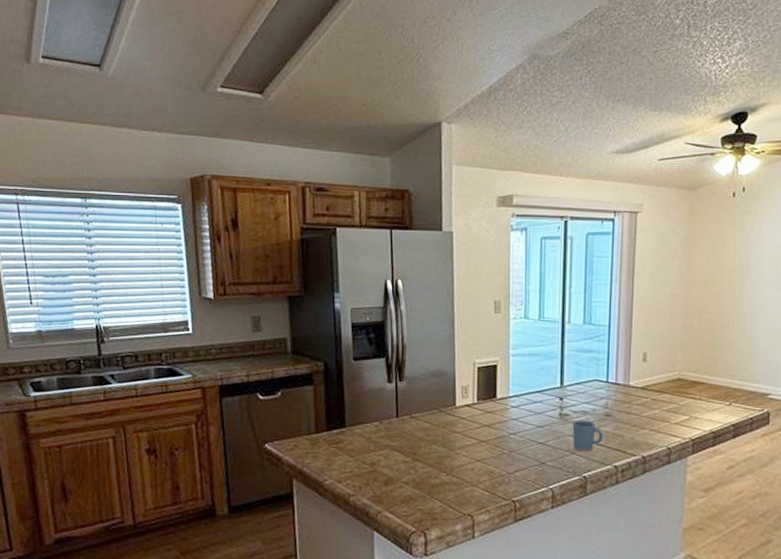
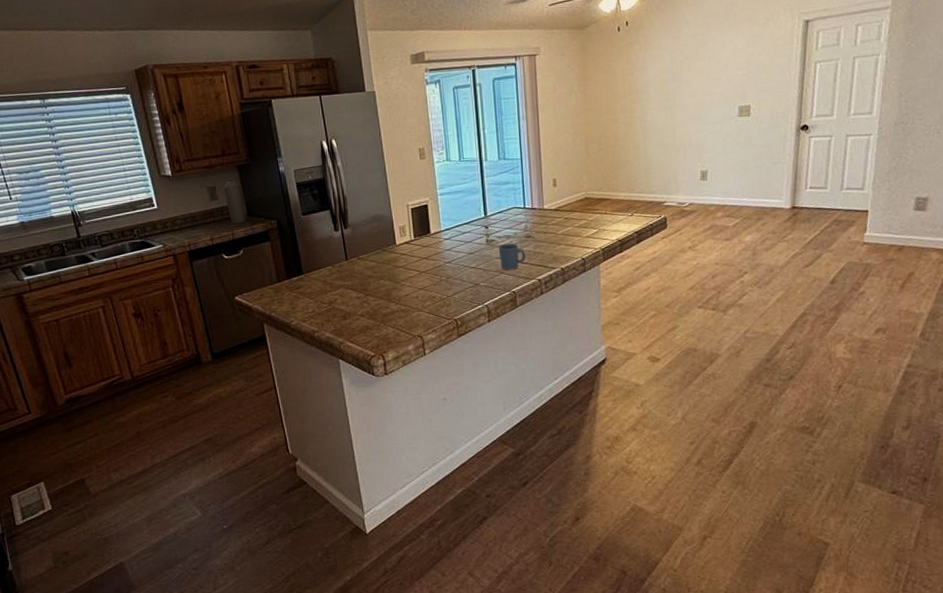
canister: none [269,309,291,362] -> present [223,178,247,225]

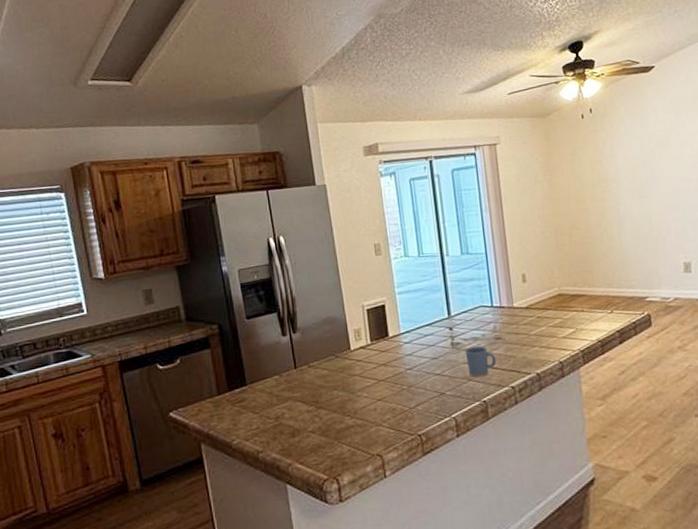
canister: present [223,178,247,225] -> none [160,279,185,331]

